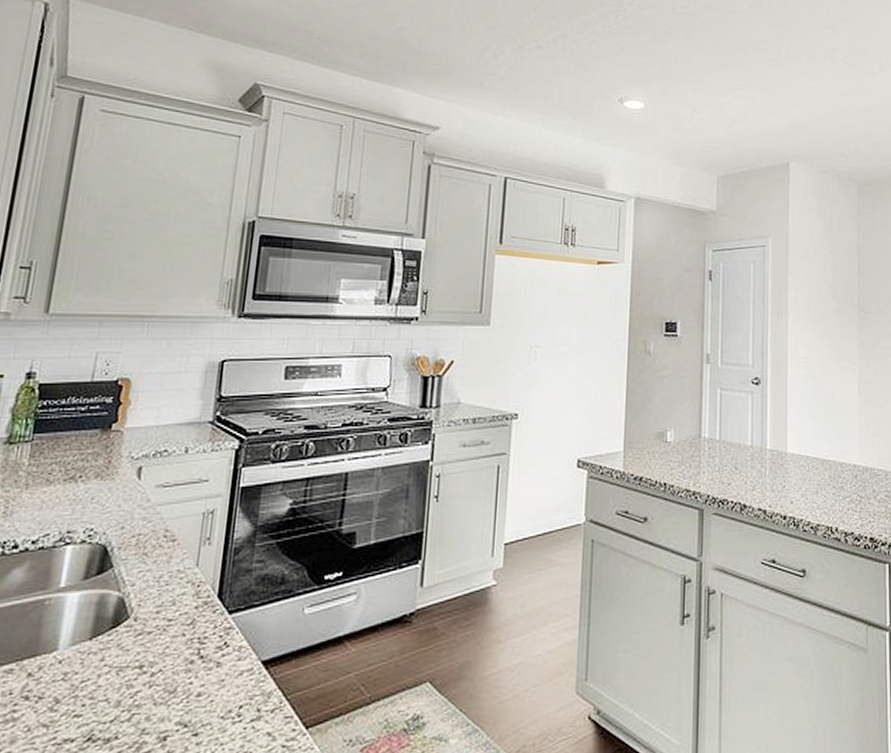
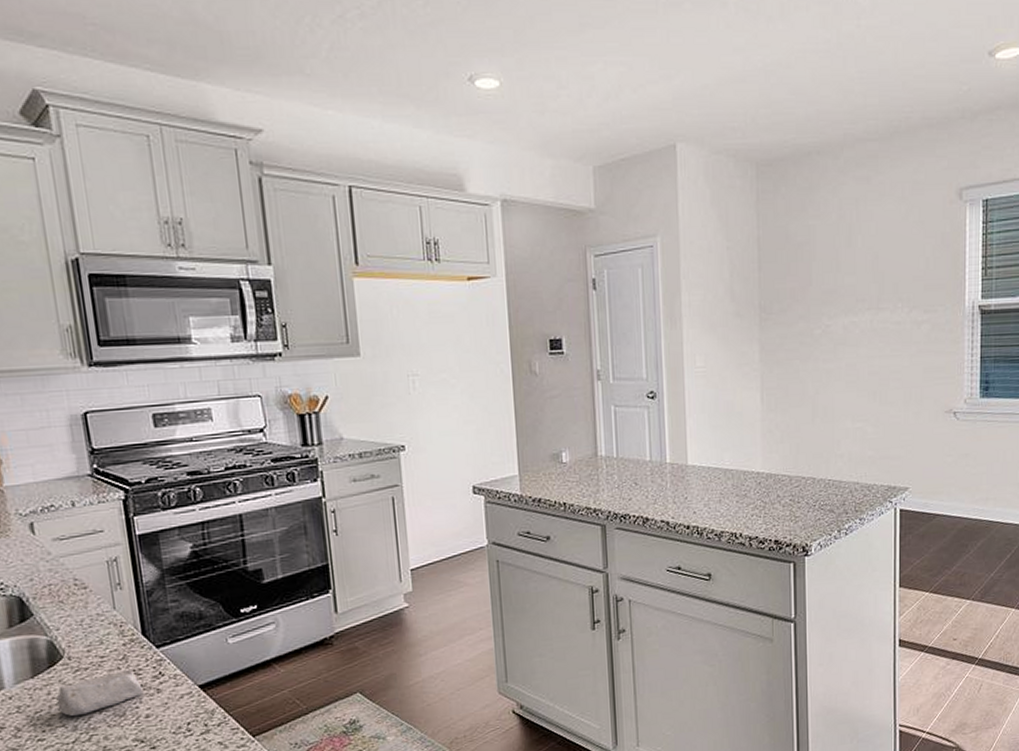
soap bar: none [106,638,203,688] -> present [56,670,144,716]

